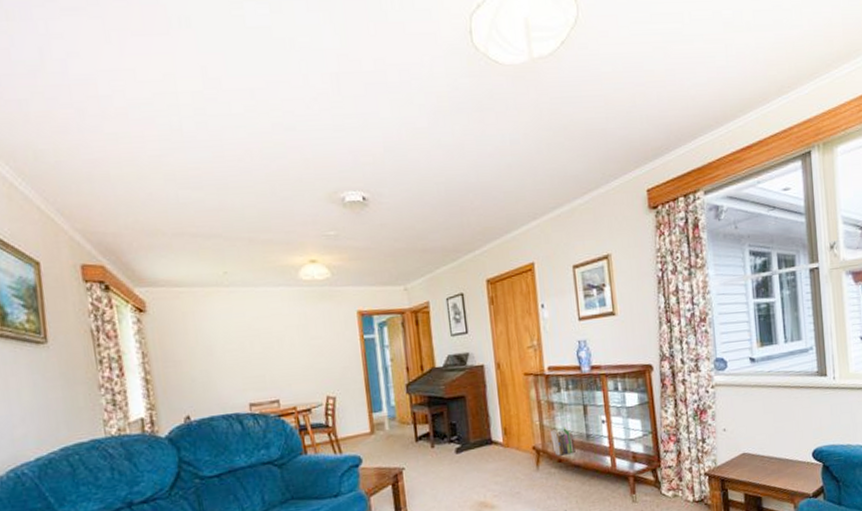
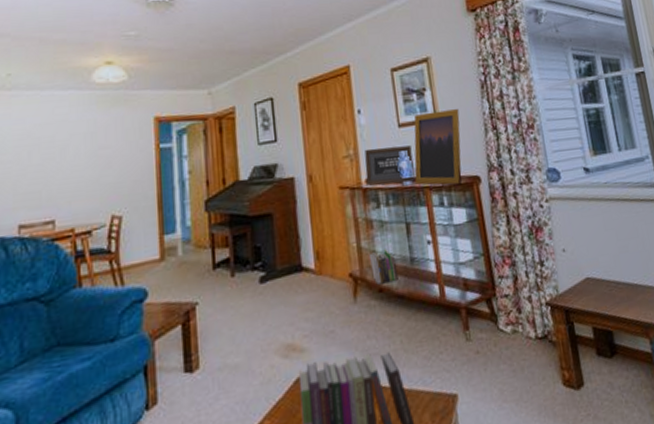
picture frame: none [547,337,593,373] -> present [365,145,415,186]
picture frame: none [592,304,636,373] -> present [414,109,462,185]

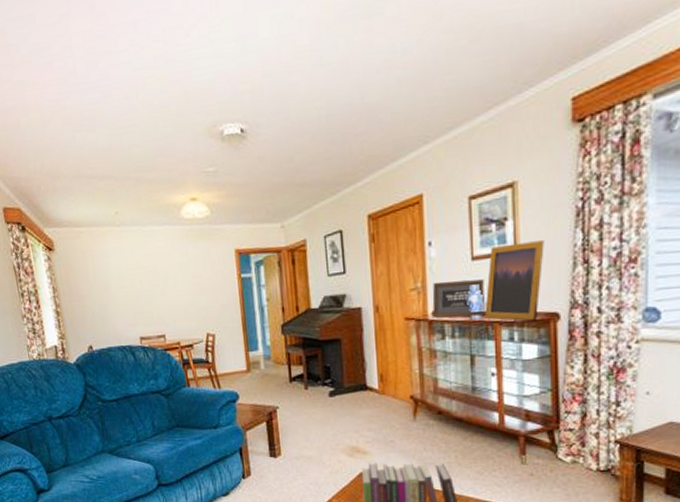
books: present [368,249,399,285] -> none [430,377,458,408]

